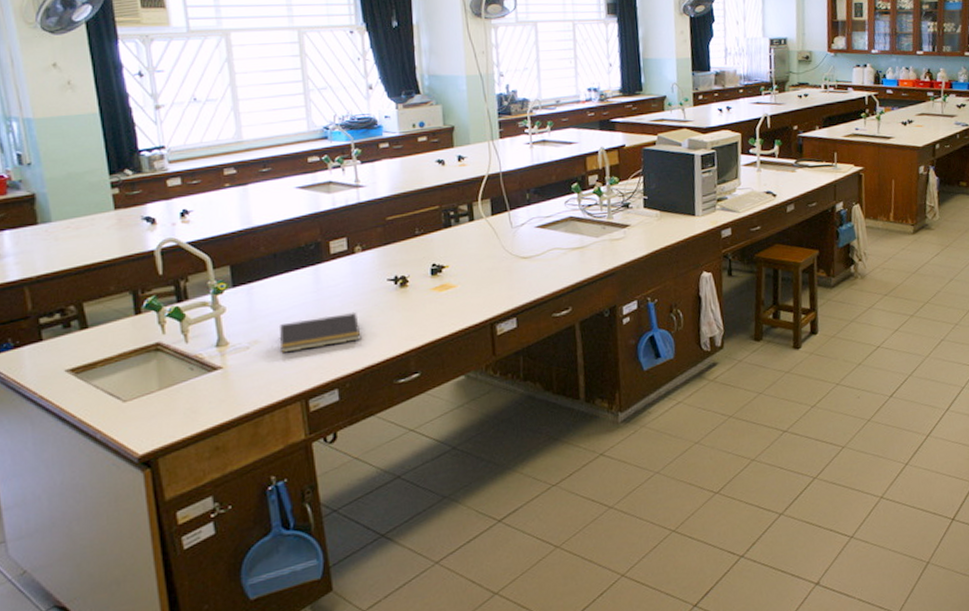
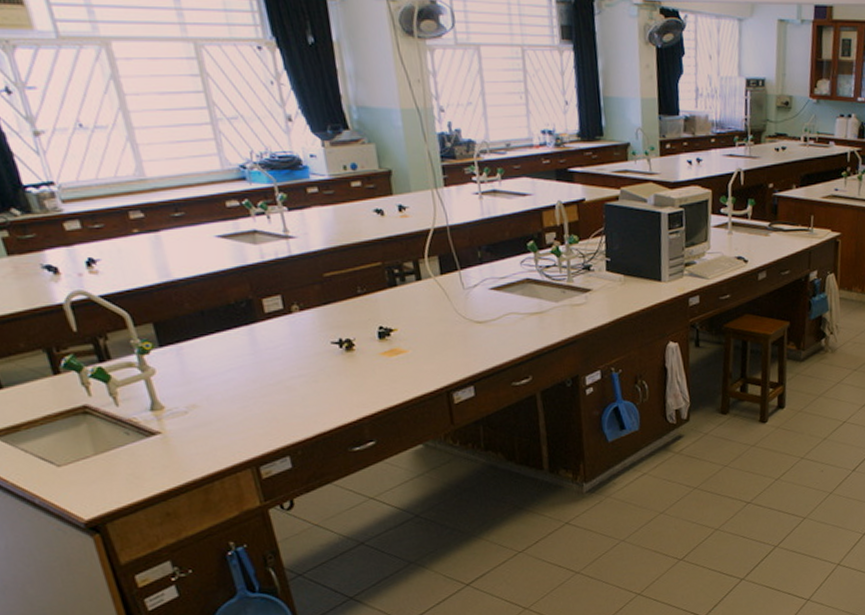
notepad: present [278,311,361,354] -> none [217,376,309,419]

